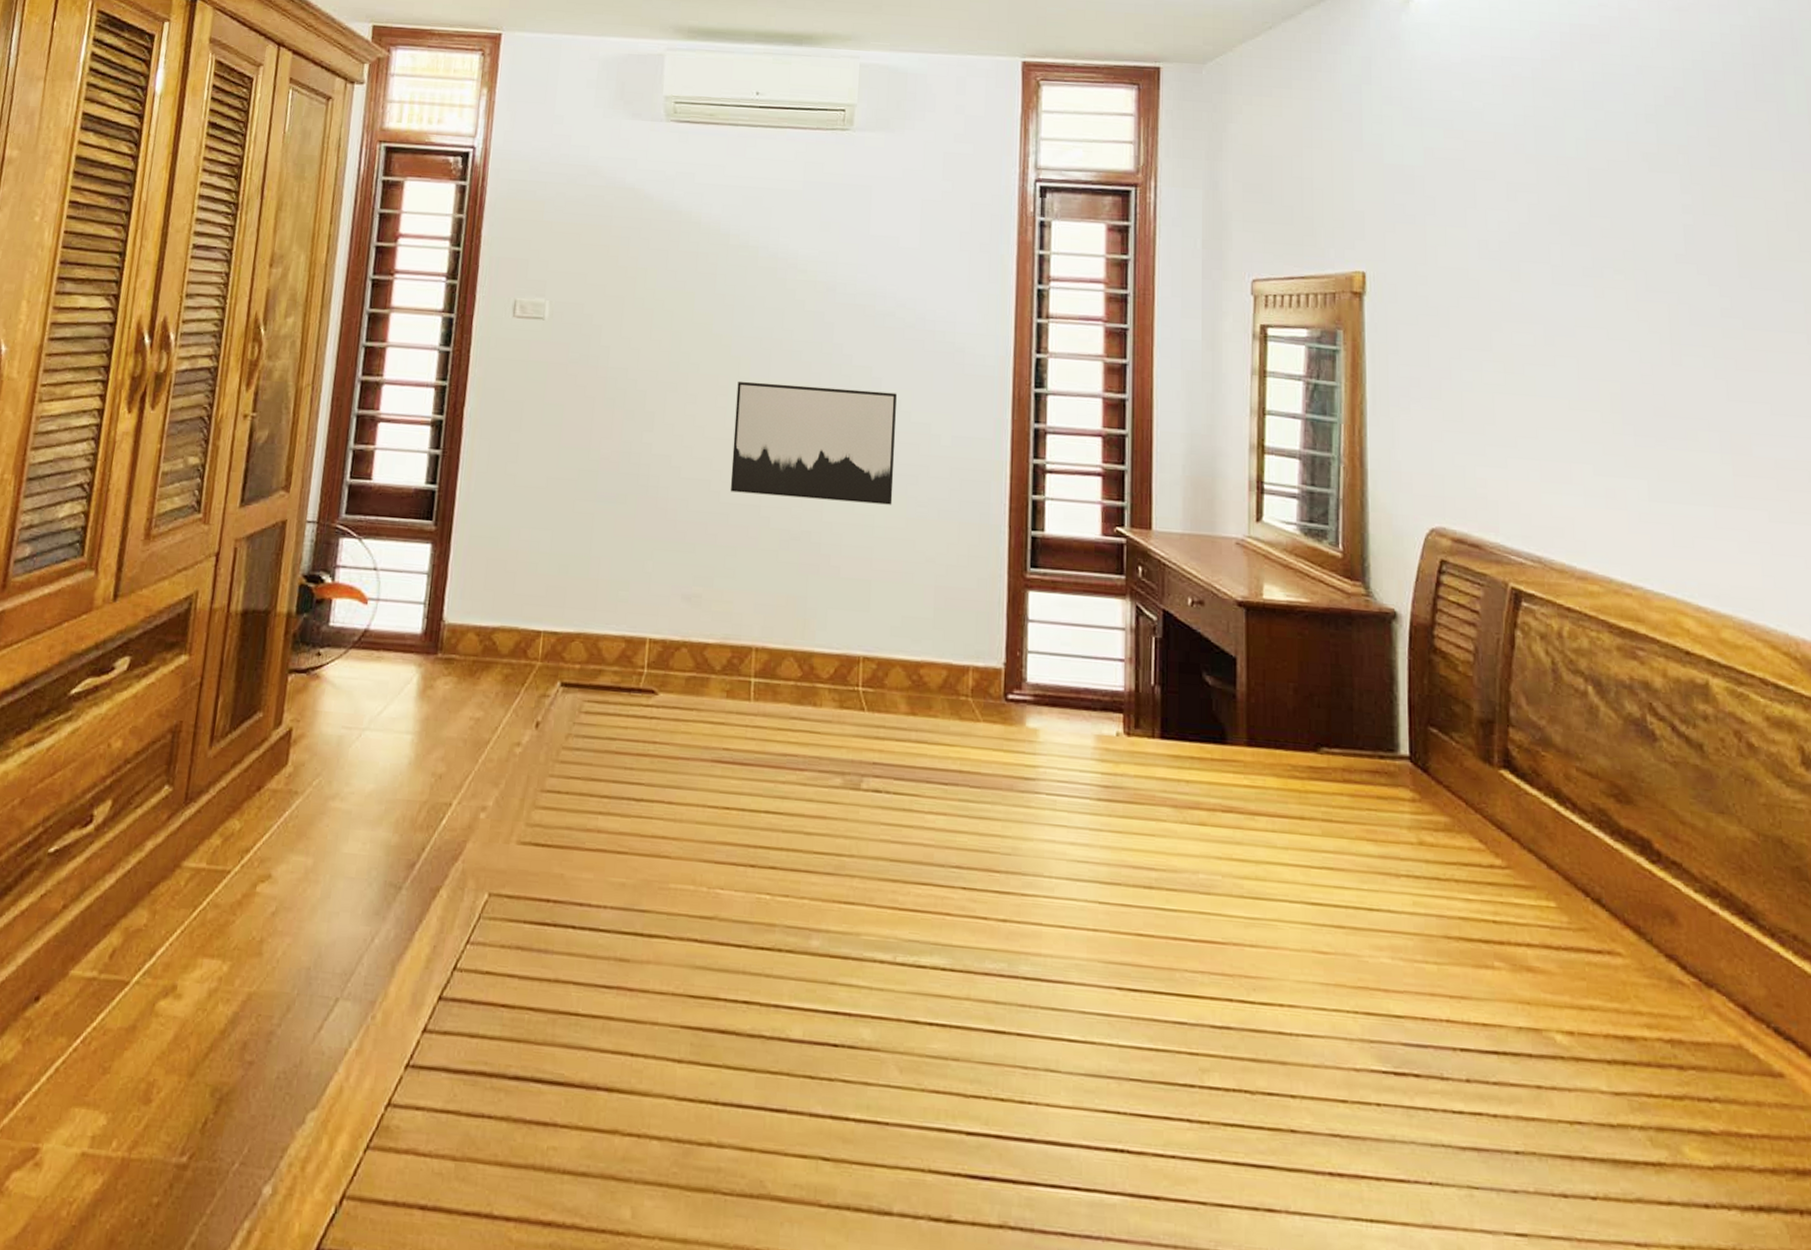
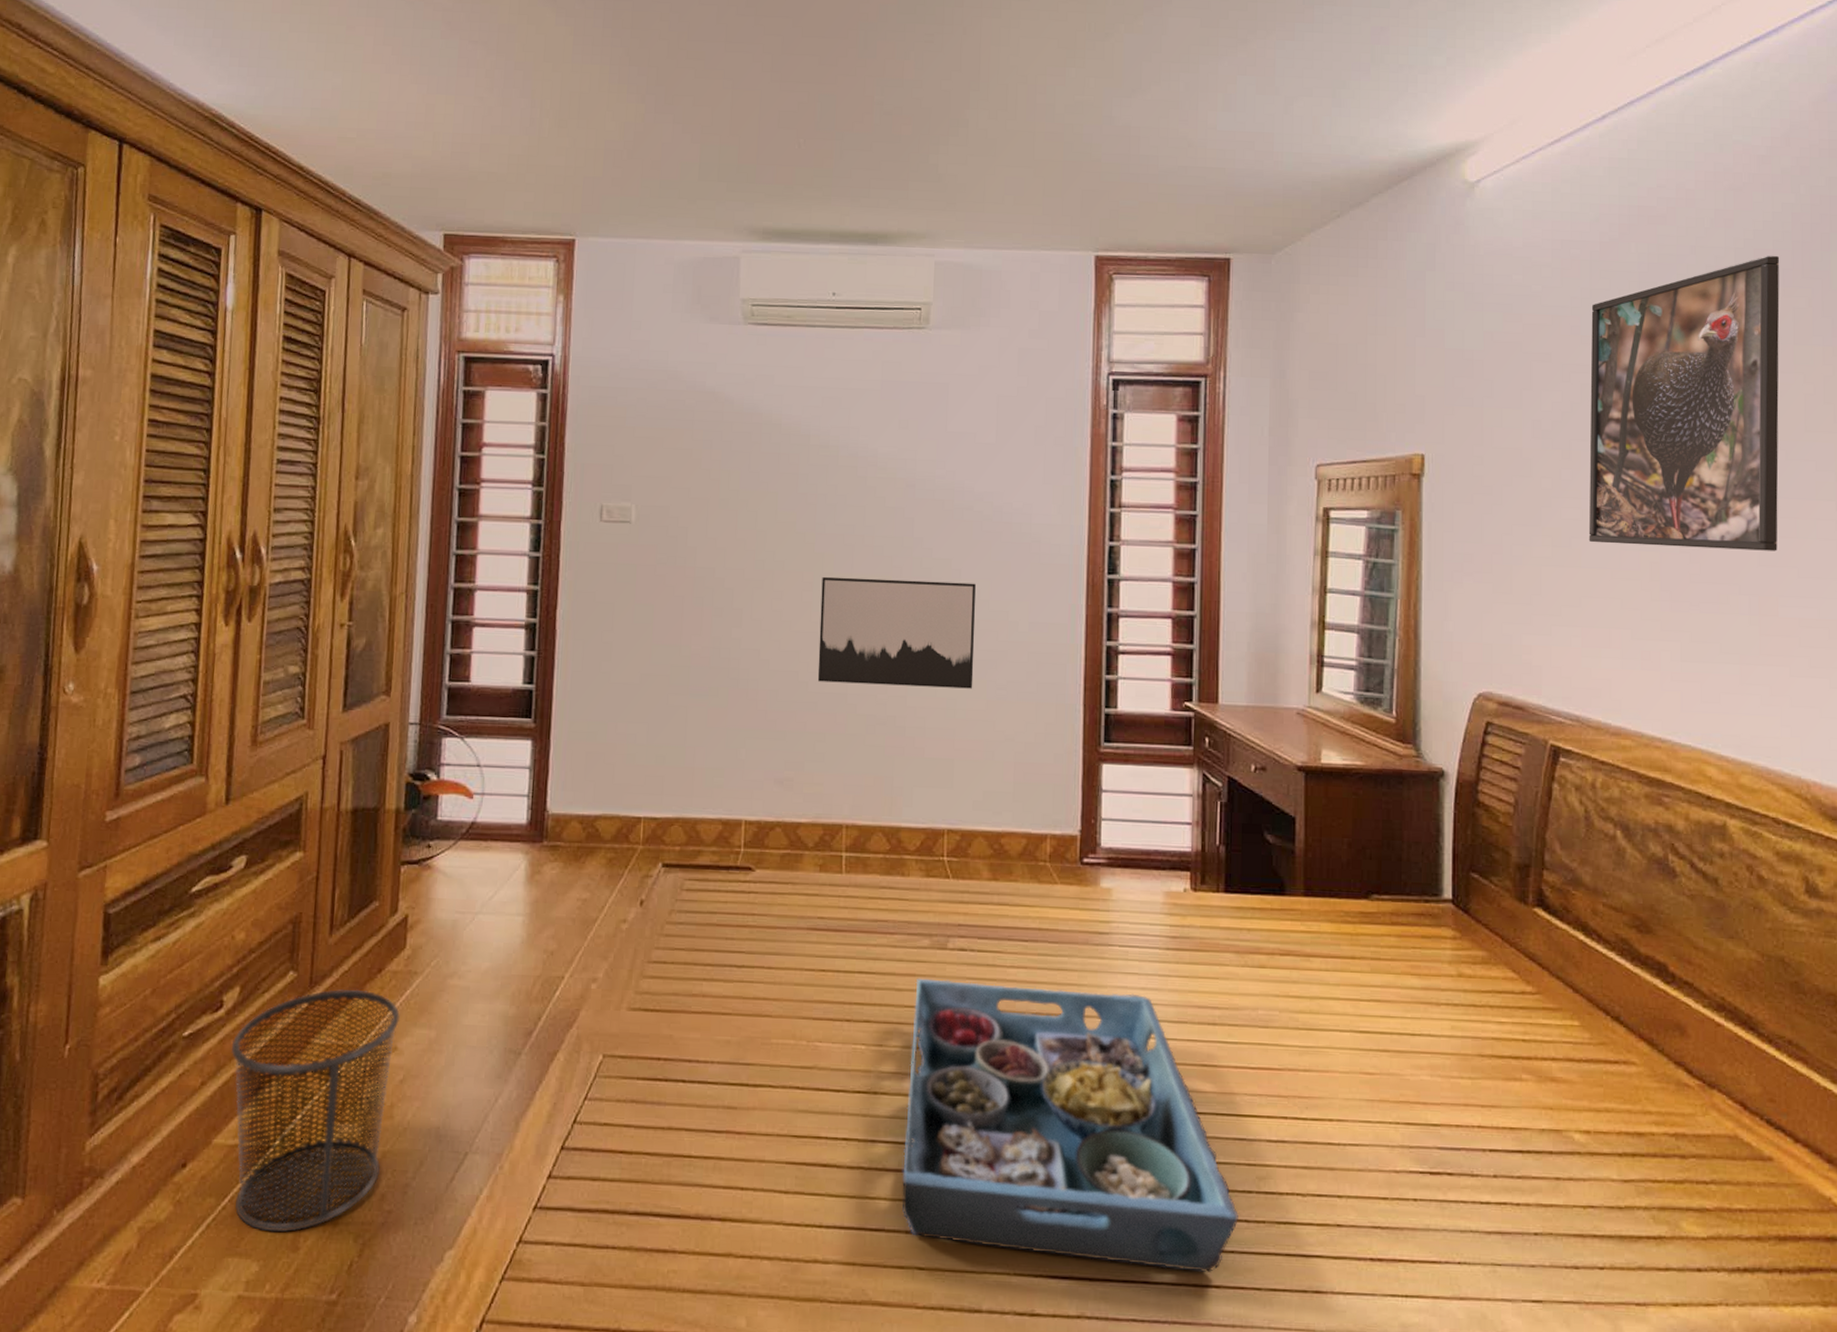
waste bin: none [87,807,277,1082] -> present [231,989,400,1233]
serving tray: none [806,821,1180,1181] -> present [901,978,1238,1273]
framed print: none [1535,77,1747,386] -> present [1588,255,1780,551]

